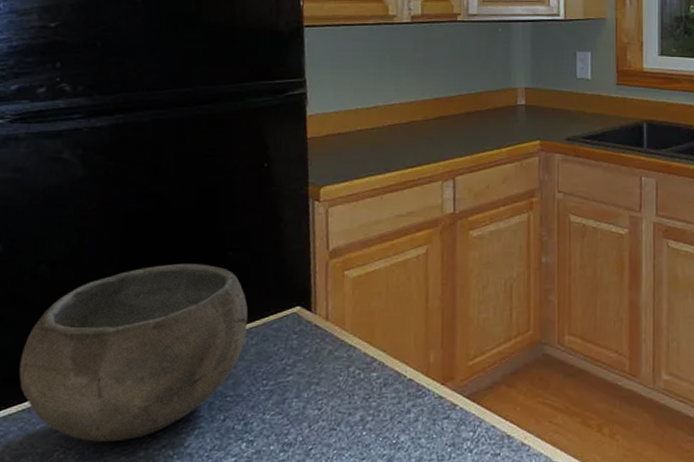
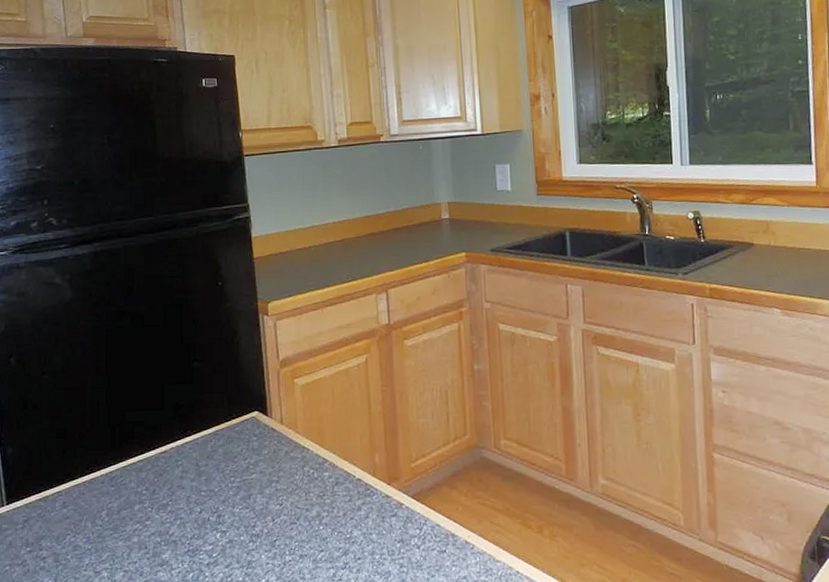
bowl: present [19,264,248,443] -> none [34,373,214,529]

